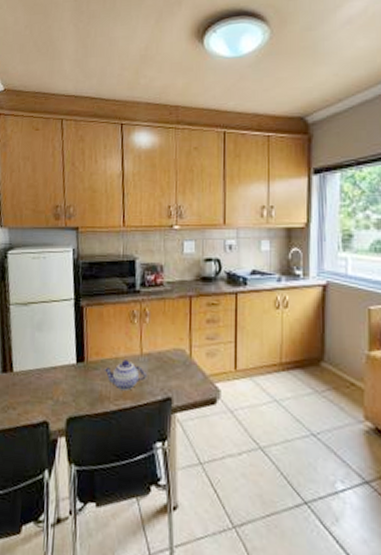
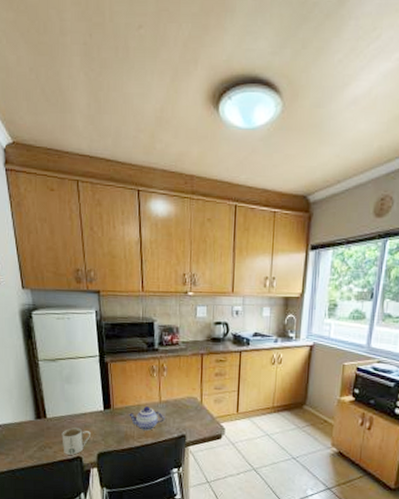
mug: none [27,384,60,419] -> present [62,428,90,455]

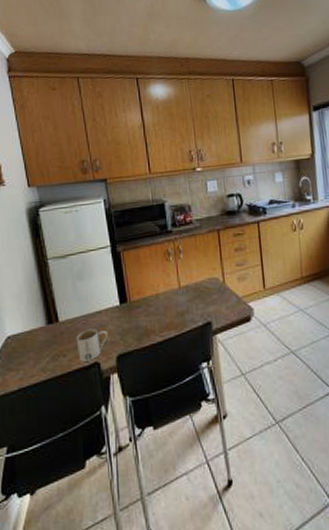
teapot: present [127,406,164,431] -> none [146,294,186,322]

